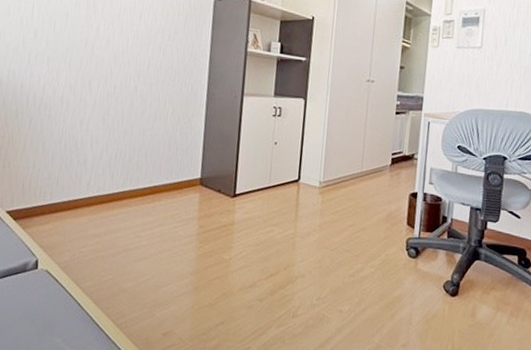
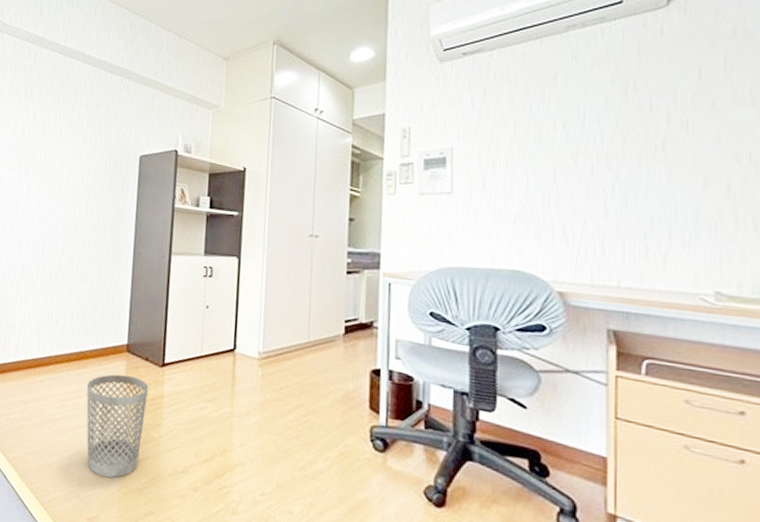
wastebasket: none [160,205,221,297] -> present [86,374,149,478]

